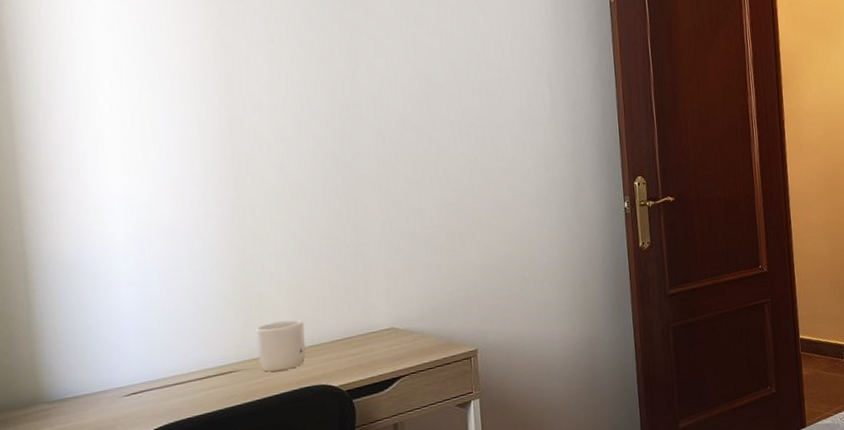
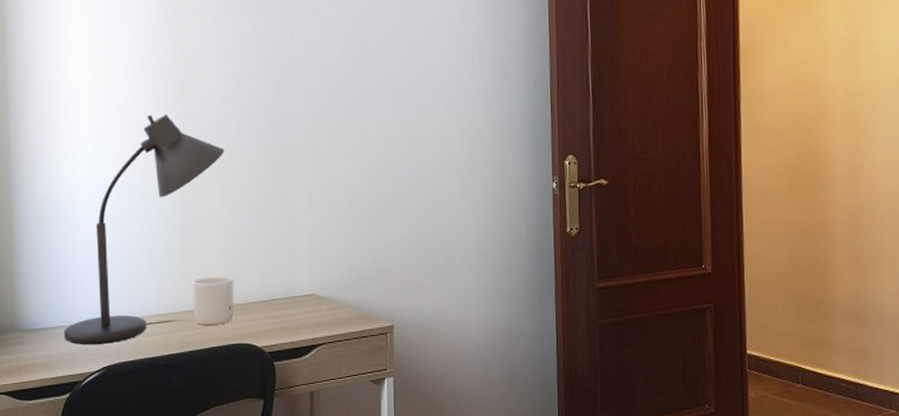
desk lamp: none [103,158,286,409] -> present [64,114,225,344]

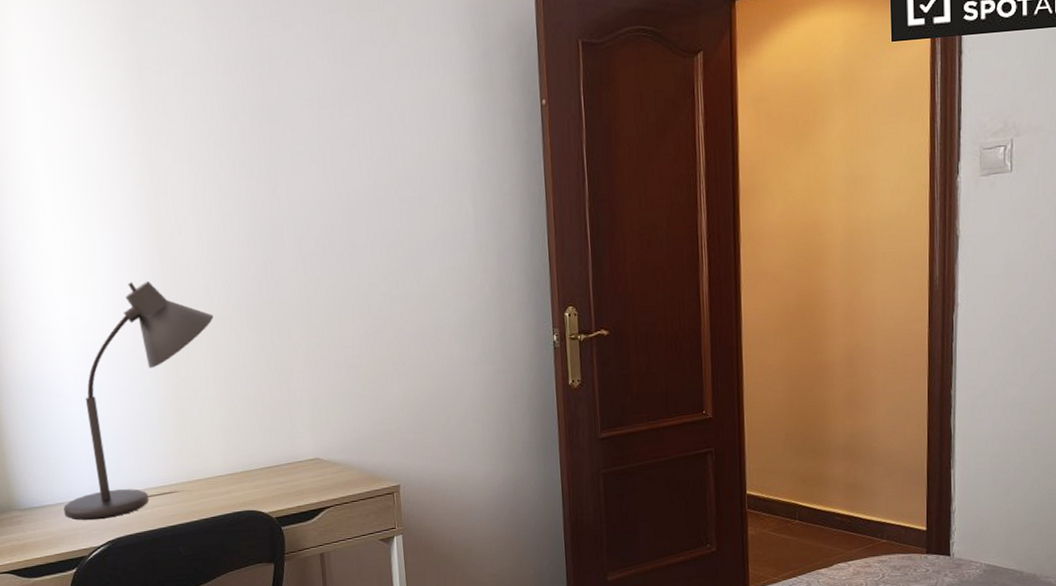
mug: present [191,276,235,325] -> none [190,444,238,495]

